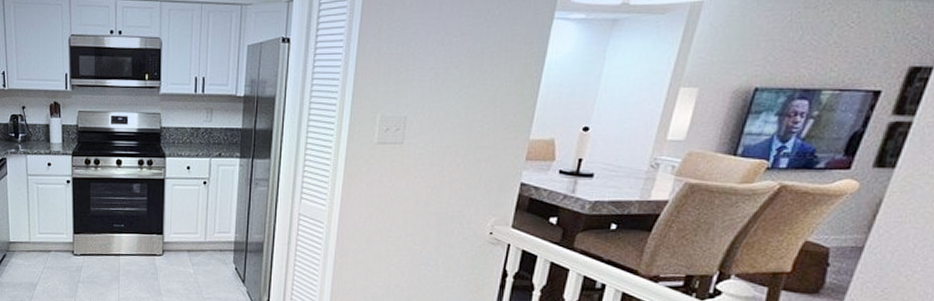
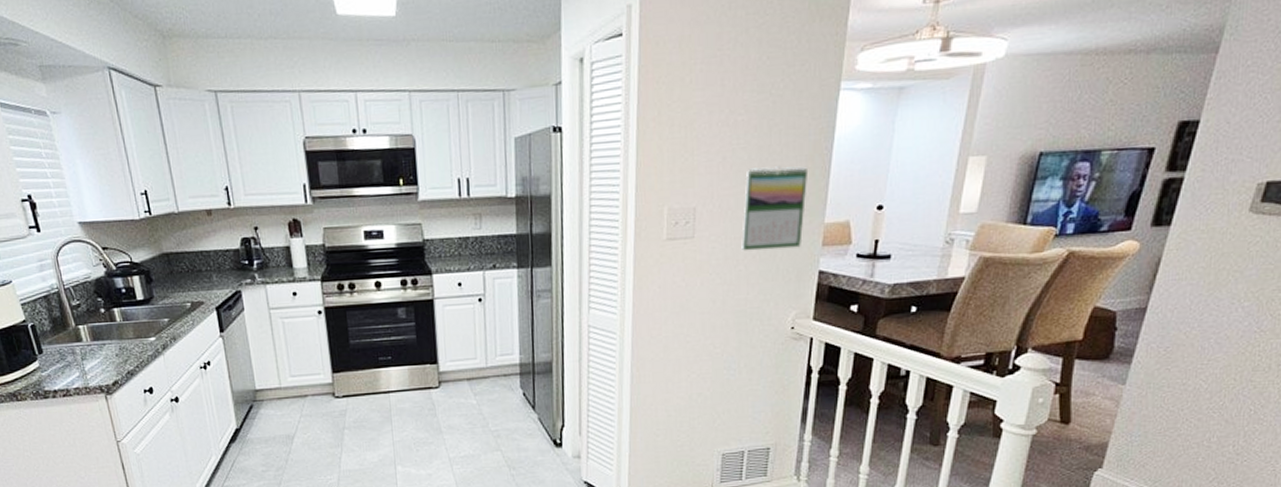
calendar: none [447,85,516,160] -> present [741,166,807,251]

